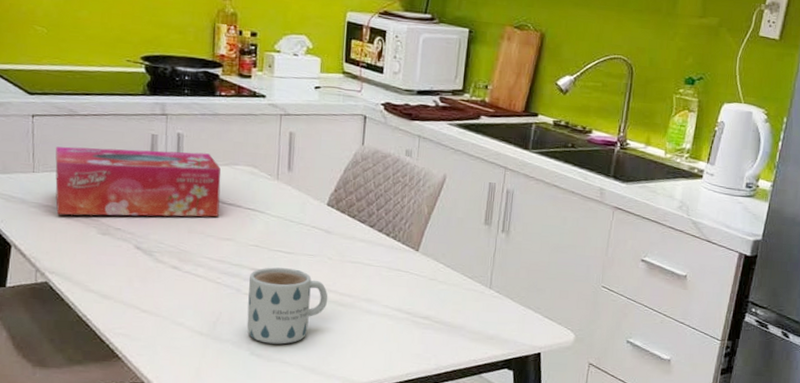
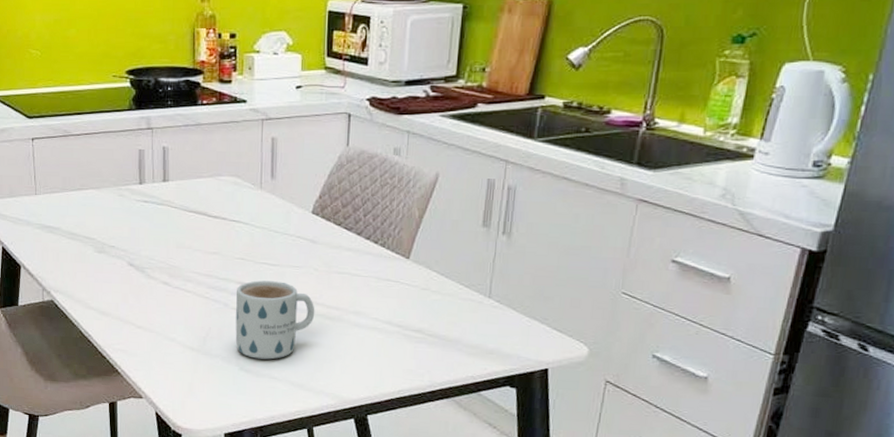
tissue box: present [55,146,221,217] -> none [54,165,206,235]

